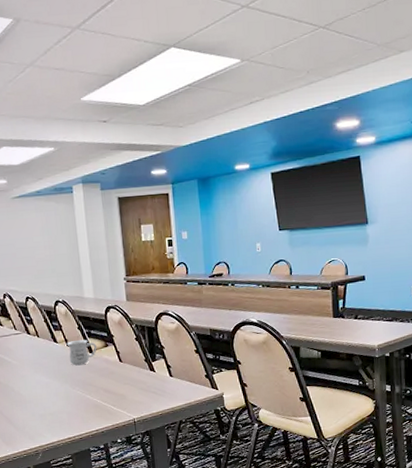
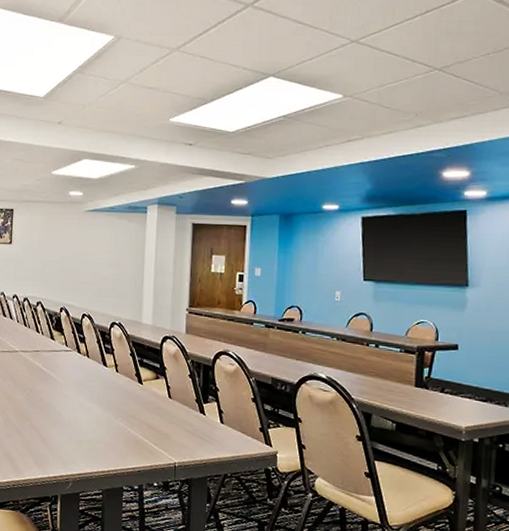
mug: present [66,339,97,366] -> none [116,366,147,395]

